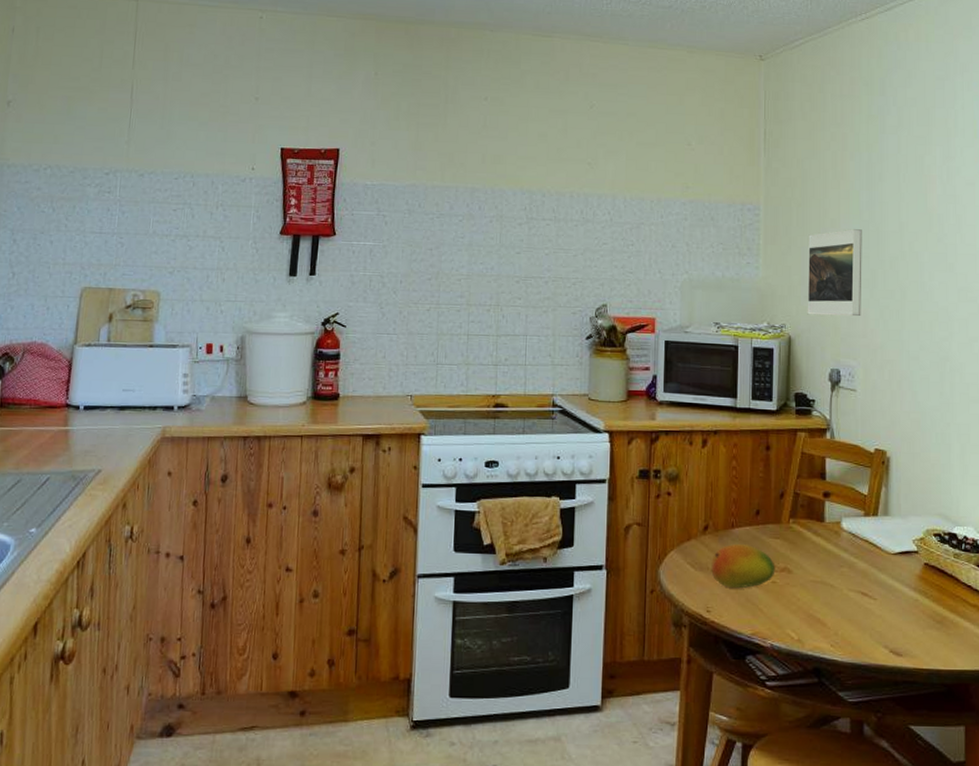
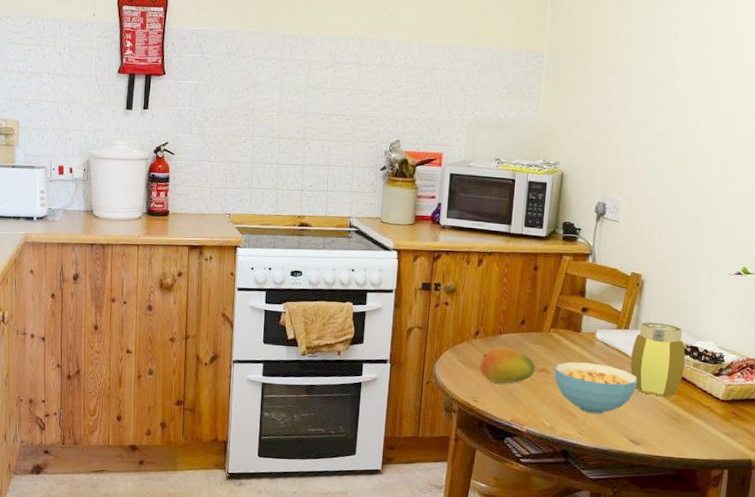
cereal bowl: none [797,558,893,621] -> present [554,361,638,414]
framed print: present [807,229,862,317] -> none [580,76,637,157]
jar: none [883,506,945,596] -> present [630,322,686,397]

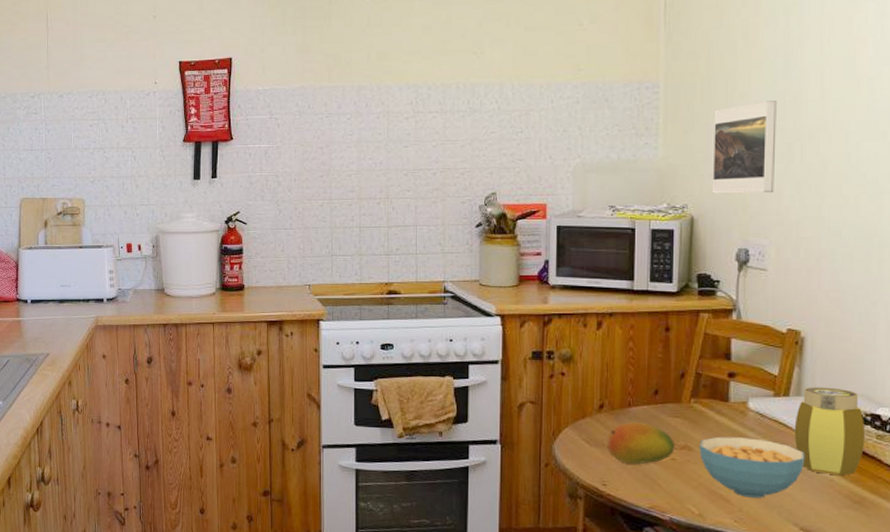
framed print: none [580,76,637,157] -> present [712,101,777,194]

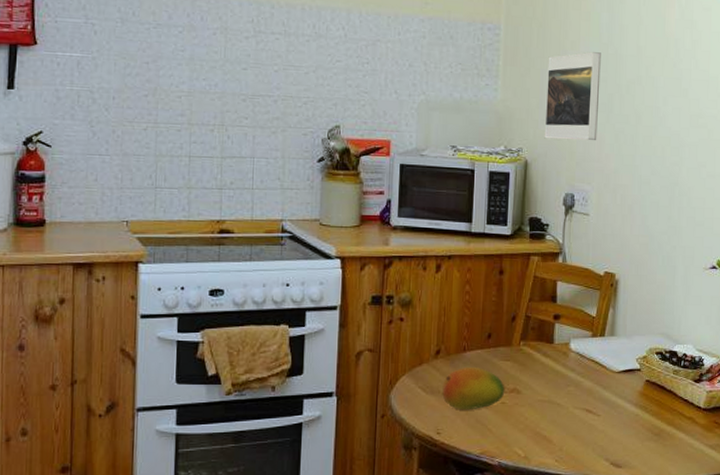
cereal bowl: present [699,436,805,498] -> none [526,378,616,437]
jar: present [794,387,866,476] -> none [607,327,665,411]

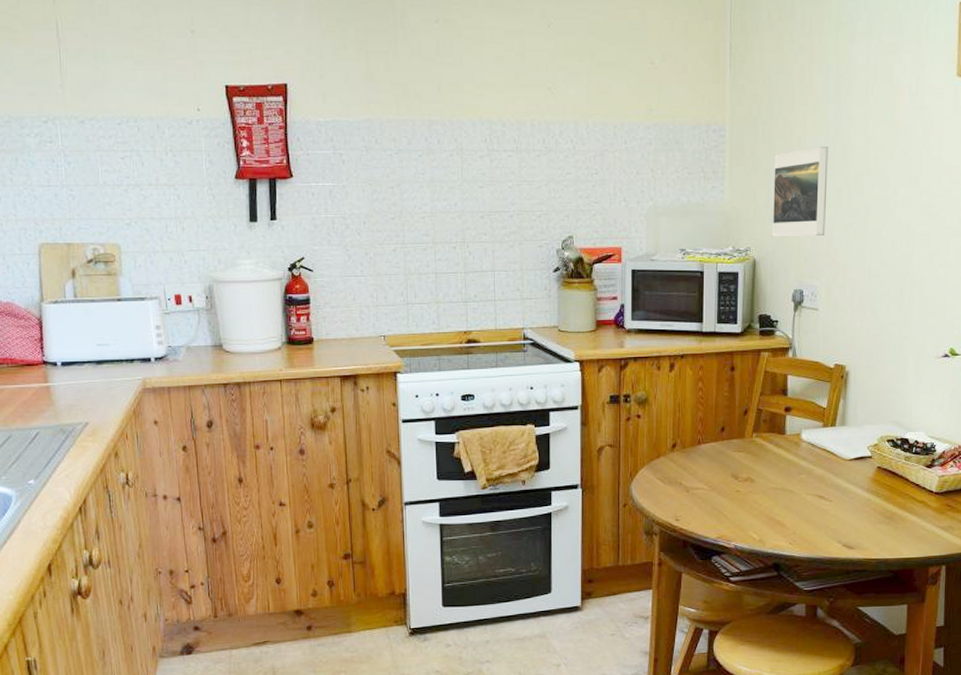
fruit: present [442,366,505,409] -> none [679,458,739,498]

